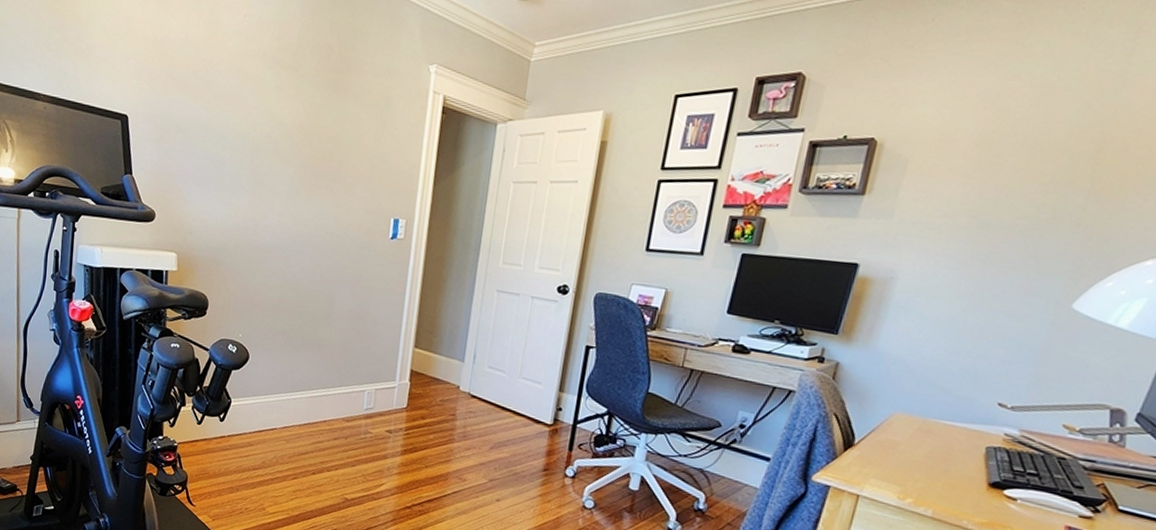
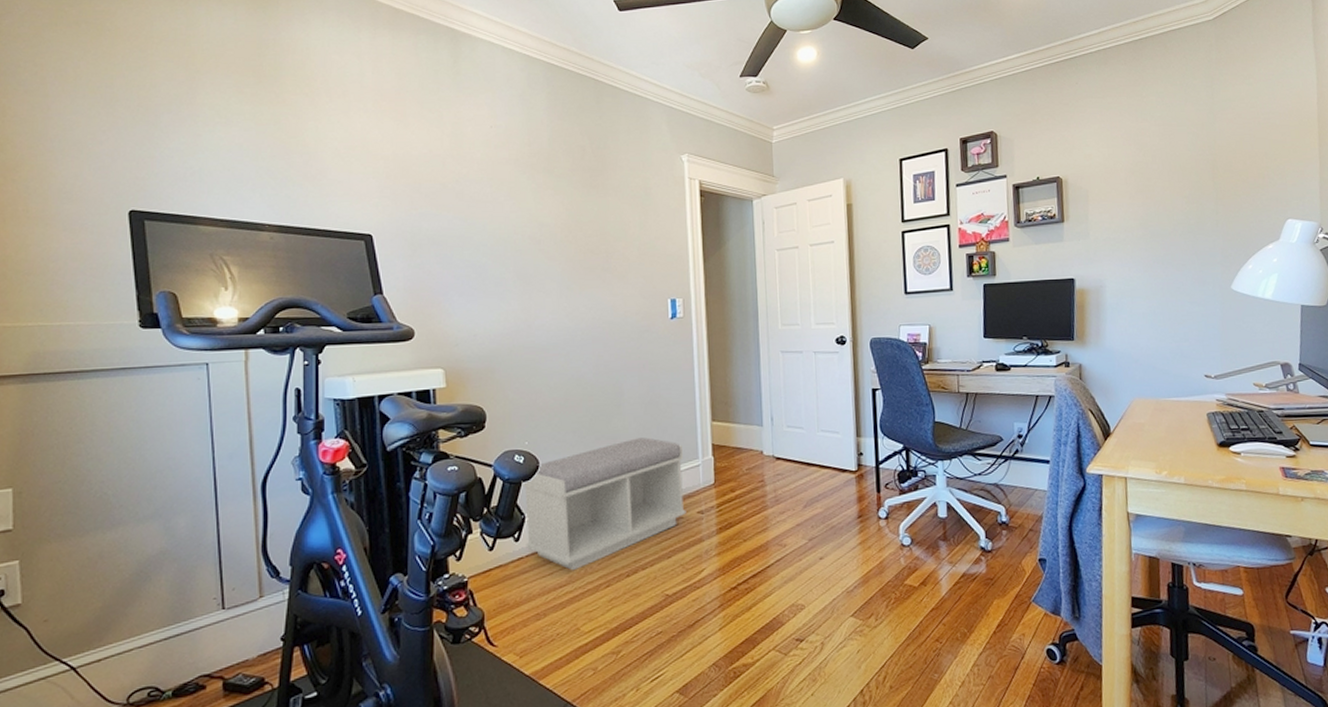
bench: none [228,350,382,458] -> present [521,437,686,571]

